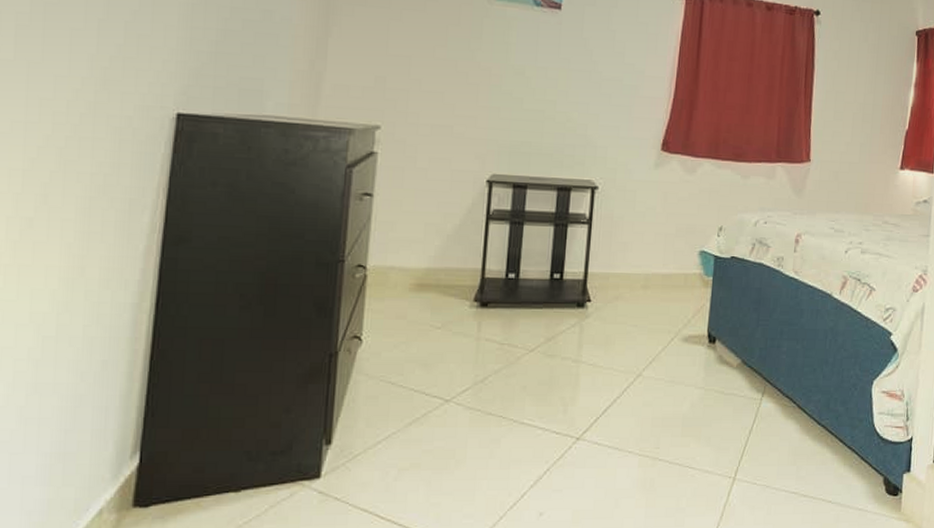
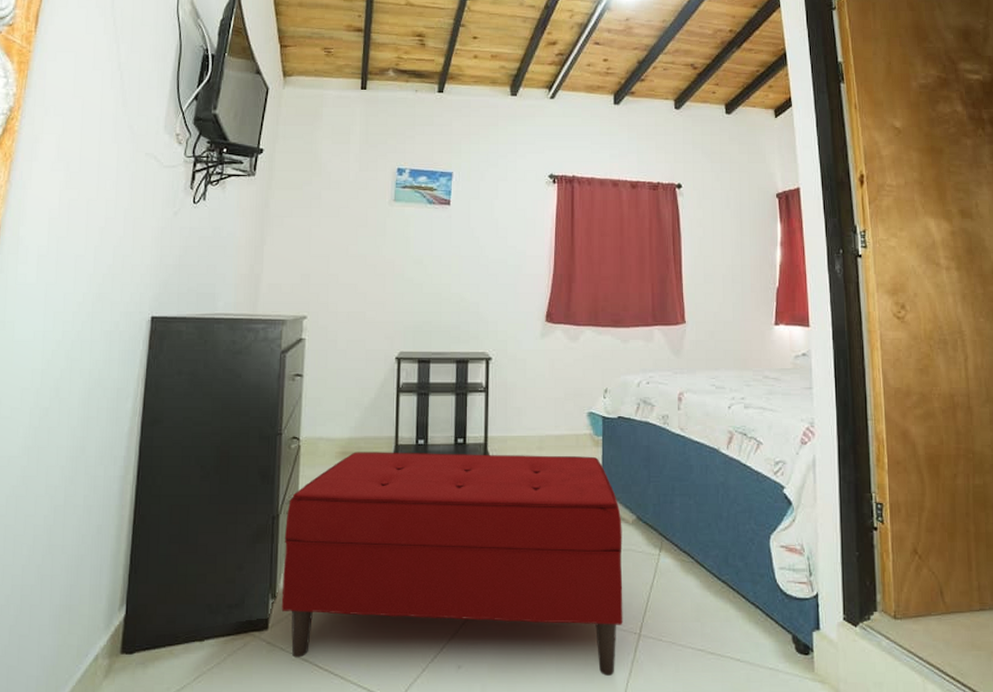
bench: none [337,284,726,519] -> present [281,452,623,676]

